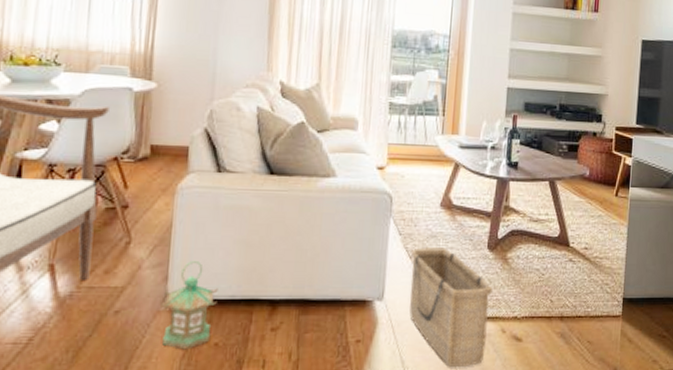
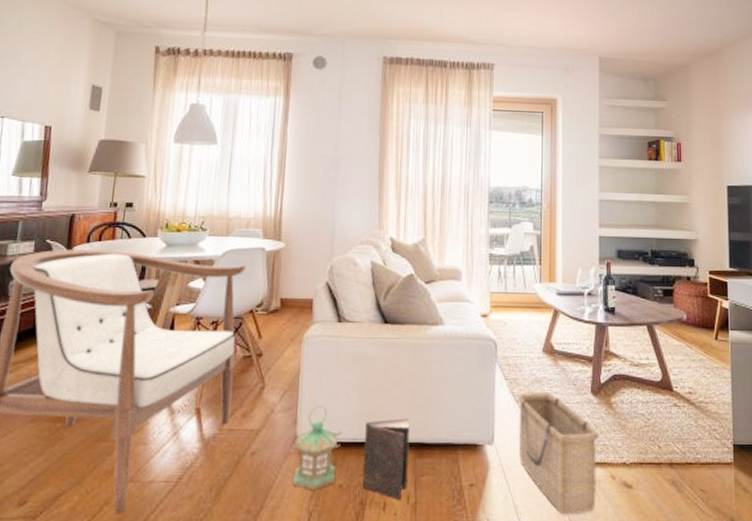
book: none [239,274,295,359] -> present [361,418,410,501]

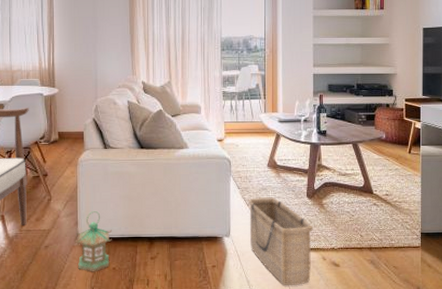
book: present [361,418,410,501] -> none [129,219,165,279]

